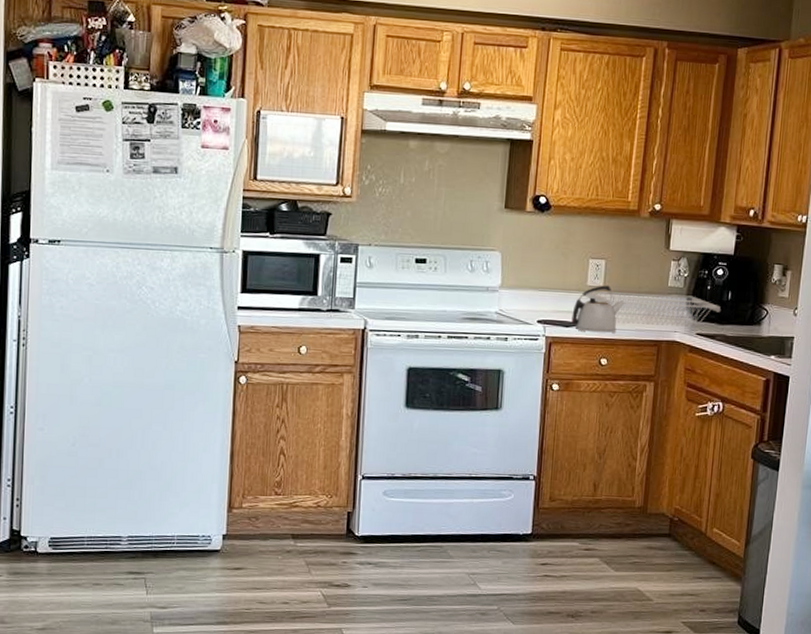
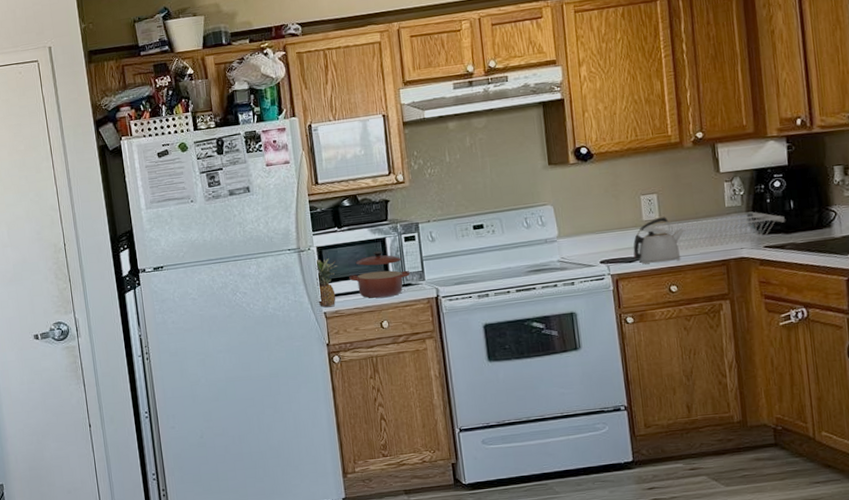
fruit: none [233,263,263,321] -> present [314,258,338,308]
saucepan: none [272,268,341,321] -> present [349,251,411,298]

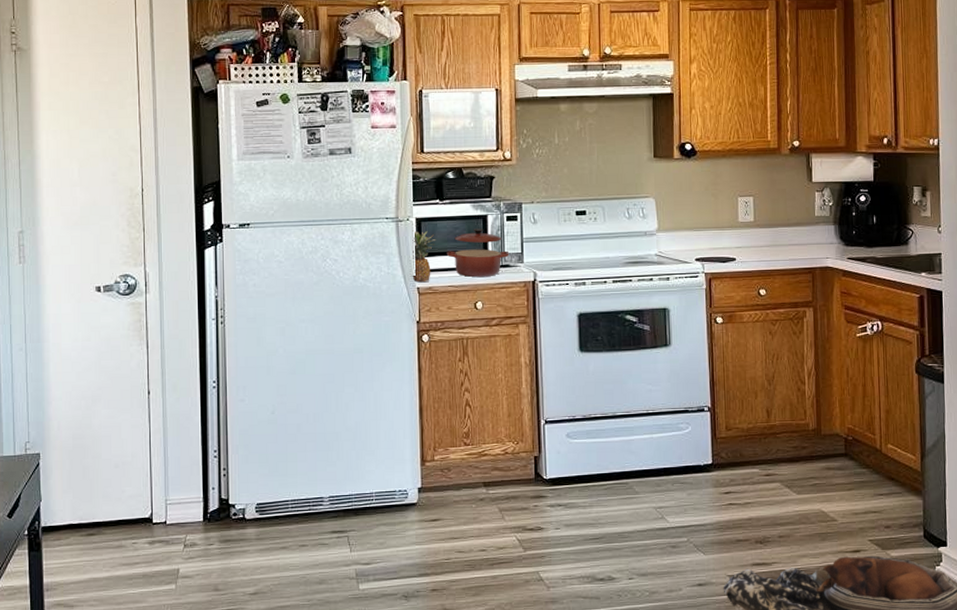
kettle: present [633,217,684,265] -> none [727,220,776,266]
dish rack: present [642,211,785,250] -> none [737,223,868,254]

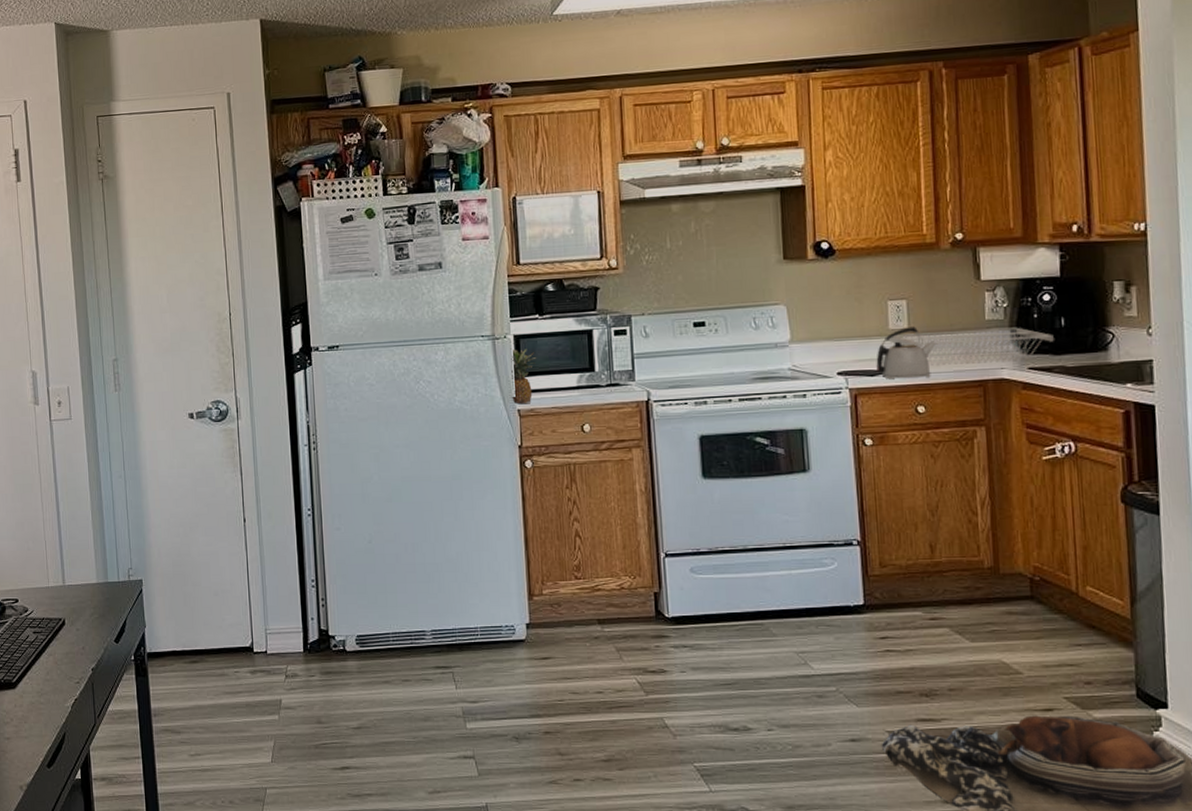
saucepan: present [446,228,510,278] -> none [548,344,619,398]
kettle: none [727,220,776,266] -> present [876,326,937,380]
dish rack: none [737,223,868,254] -> present [887,327,1054,366]

